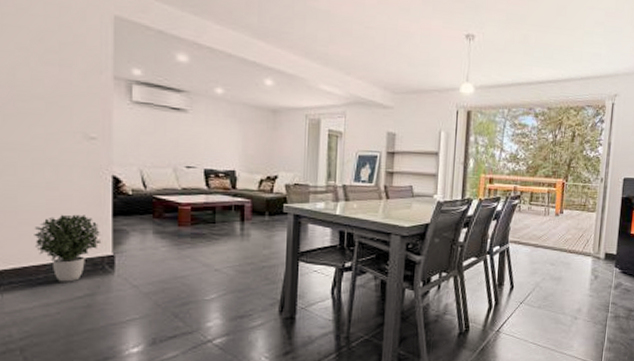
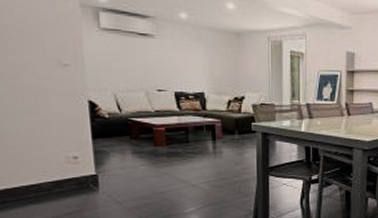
potted plant: present [34,214,102,282] -> none [20,138,85,200]

